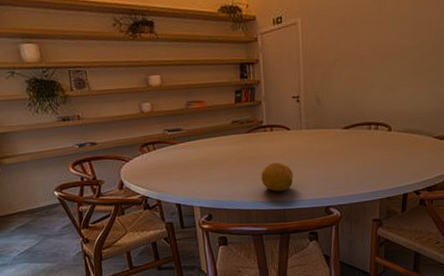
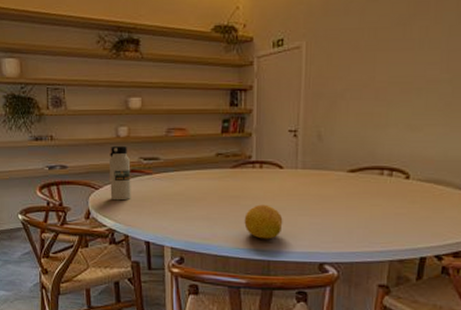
water bottle: none [135,120,160,171] -> present [108,145,131,201]

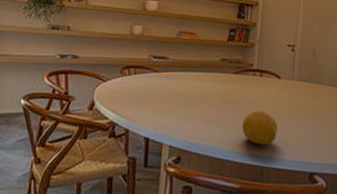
water bottle: present [108,145,131,201] -> none [116,42,140,95]

